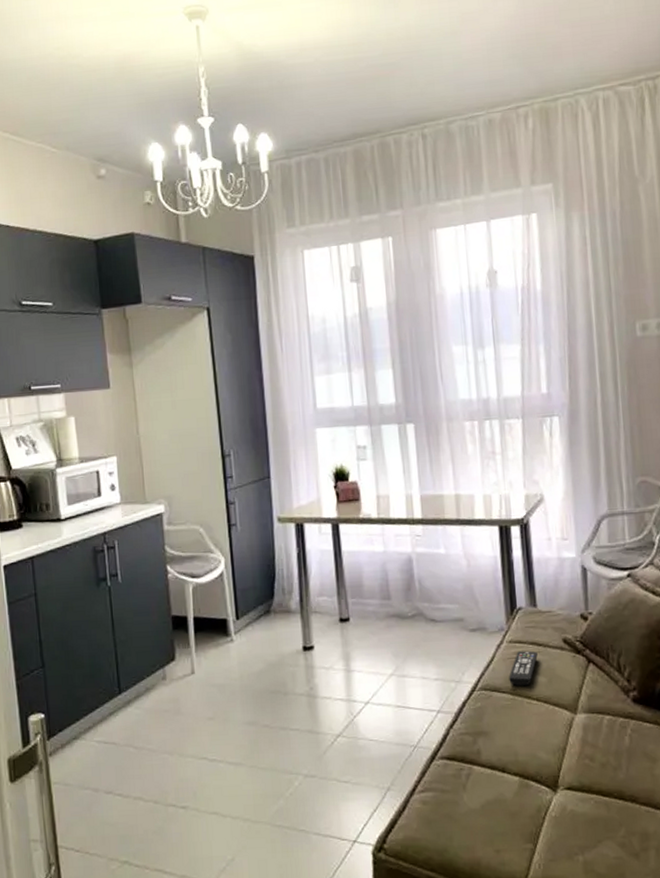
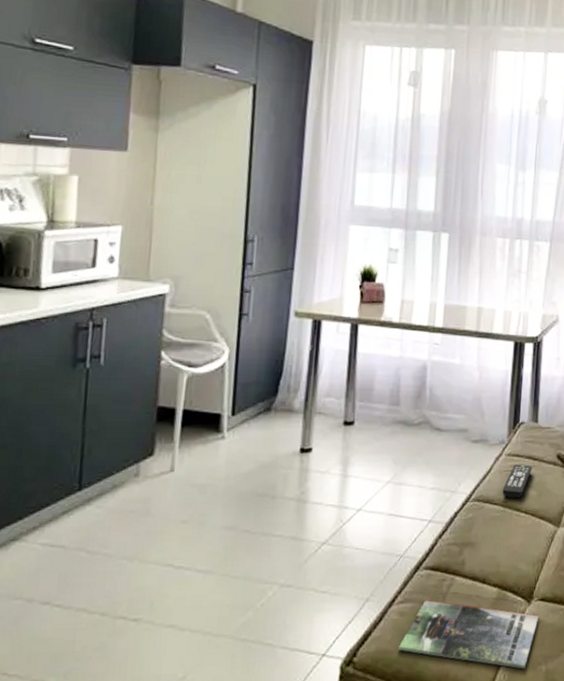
magazine: none [426,789,569,859] -> present [399,600,540,669]

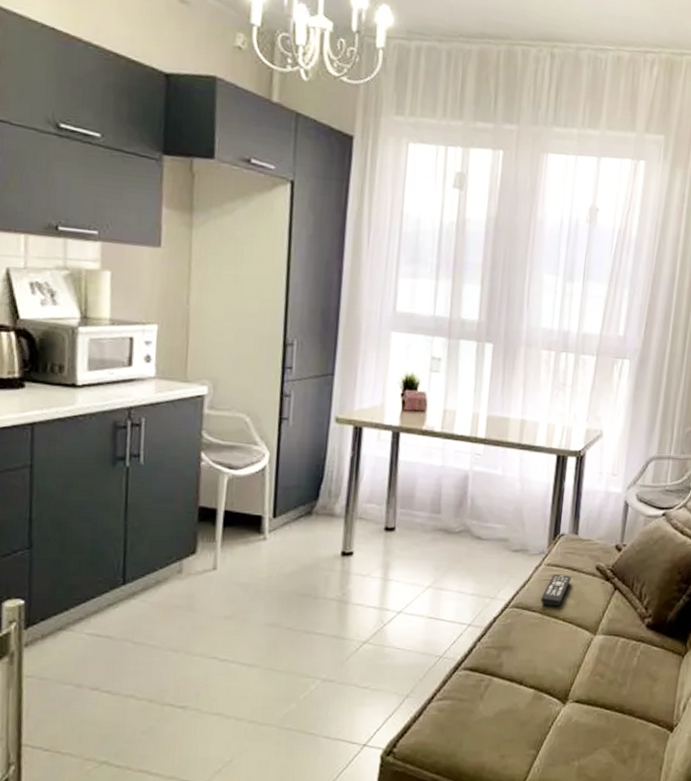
magazine: present [399,600,540,669] -> none [437,698,574,764]

